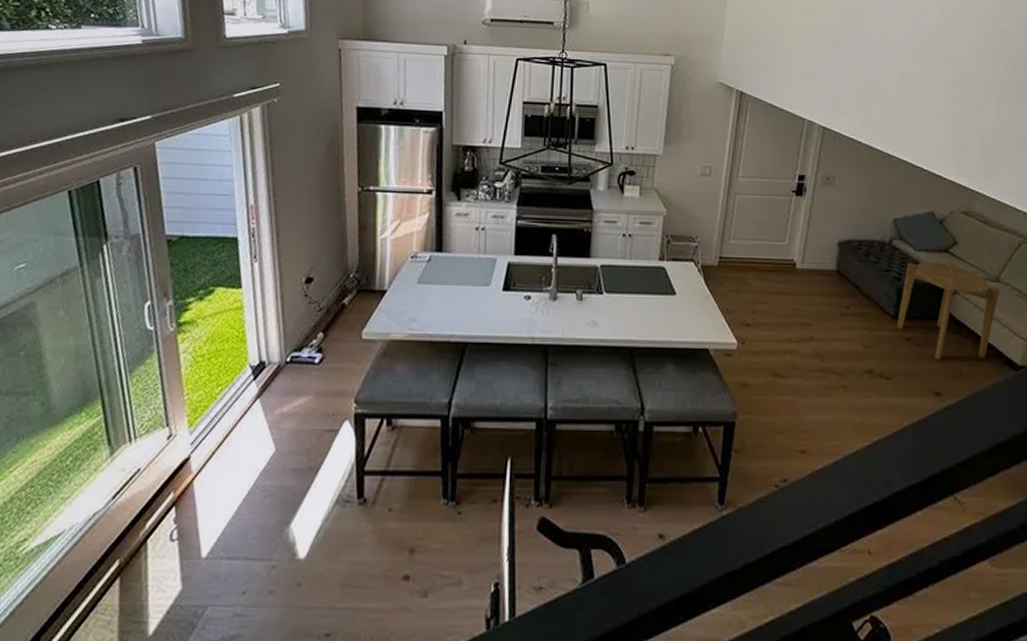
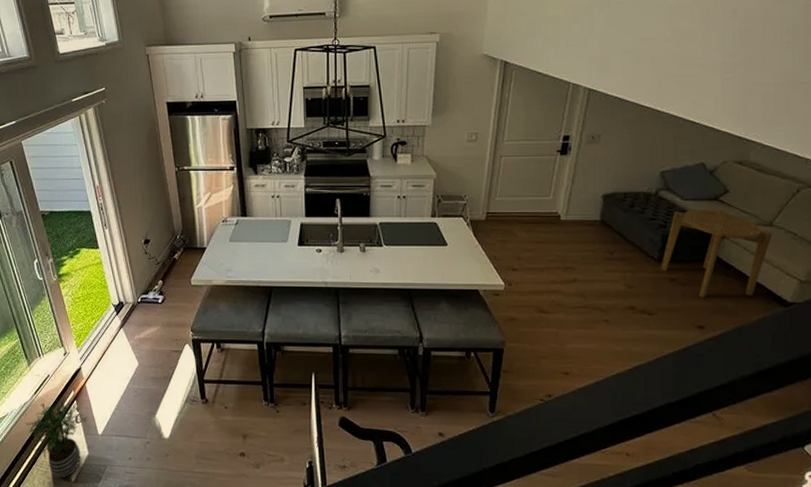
potted plant: none [90,504,190,630] -> present [26,398,89,478]

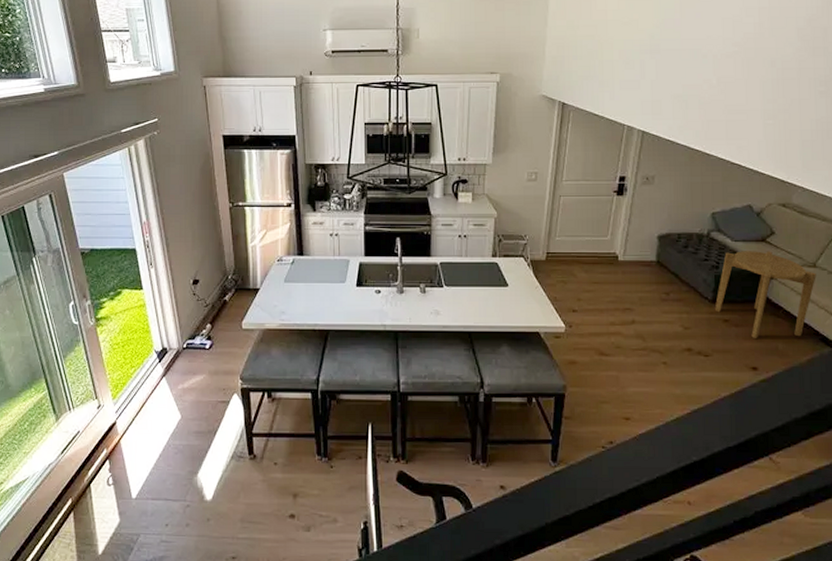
potted plant: present [26,398,89,478] -> none [49,458,122,551]

